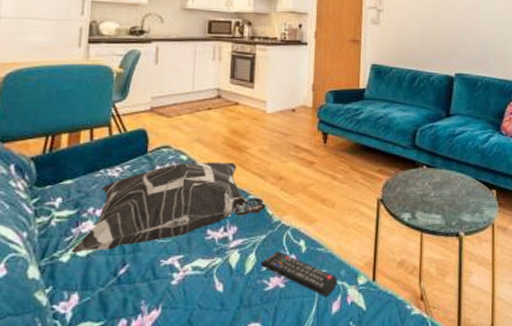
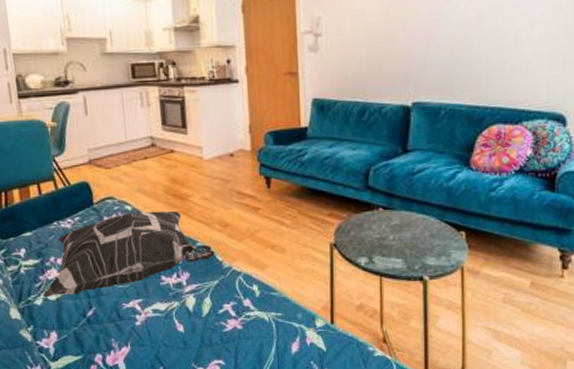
remote control: present [260,251,338,297] -> none [216,295,295,338]

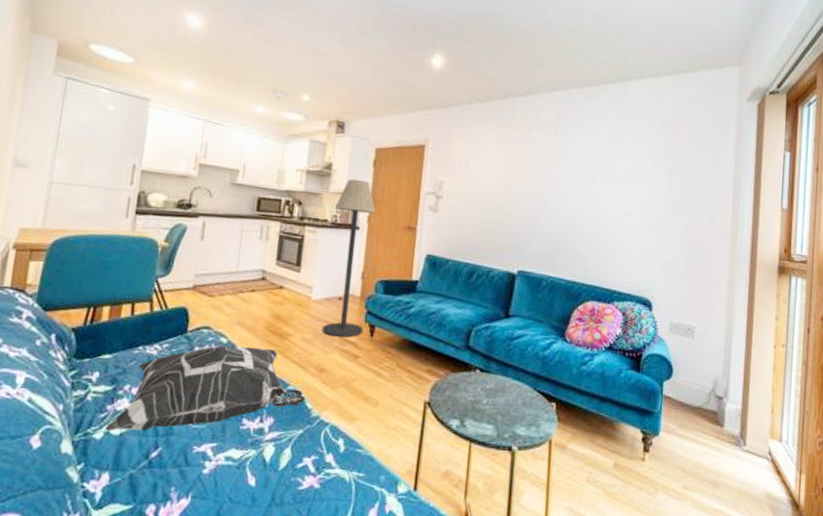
floor lamp: none [209,30,260,192] -> present [322,179,376,337]

